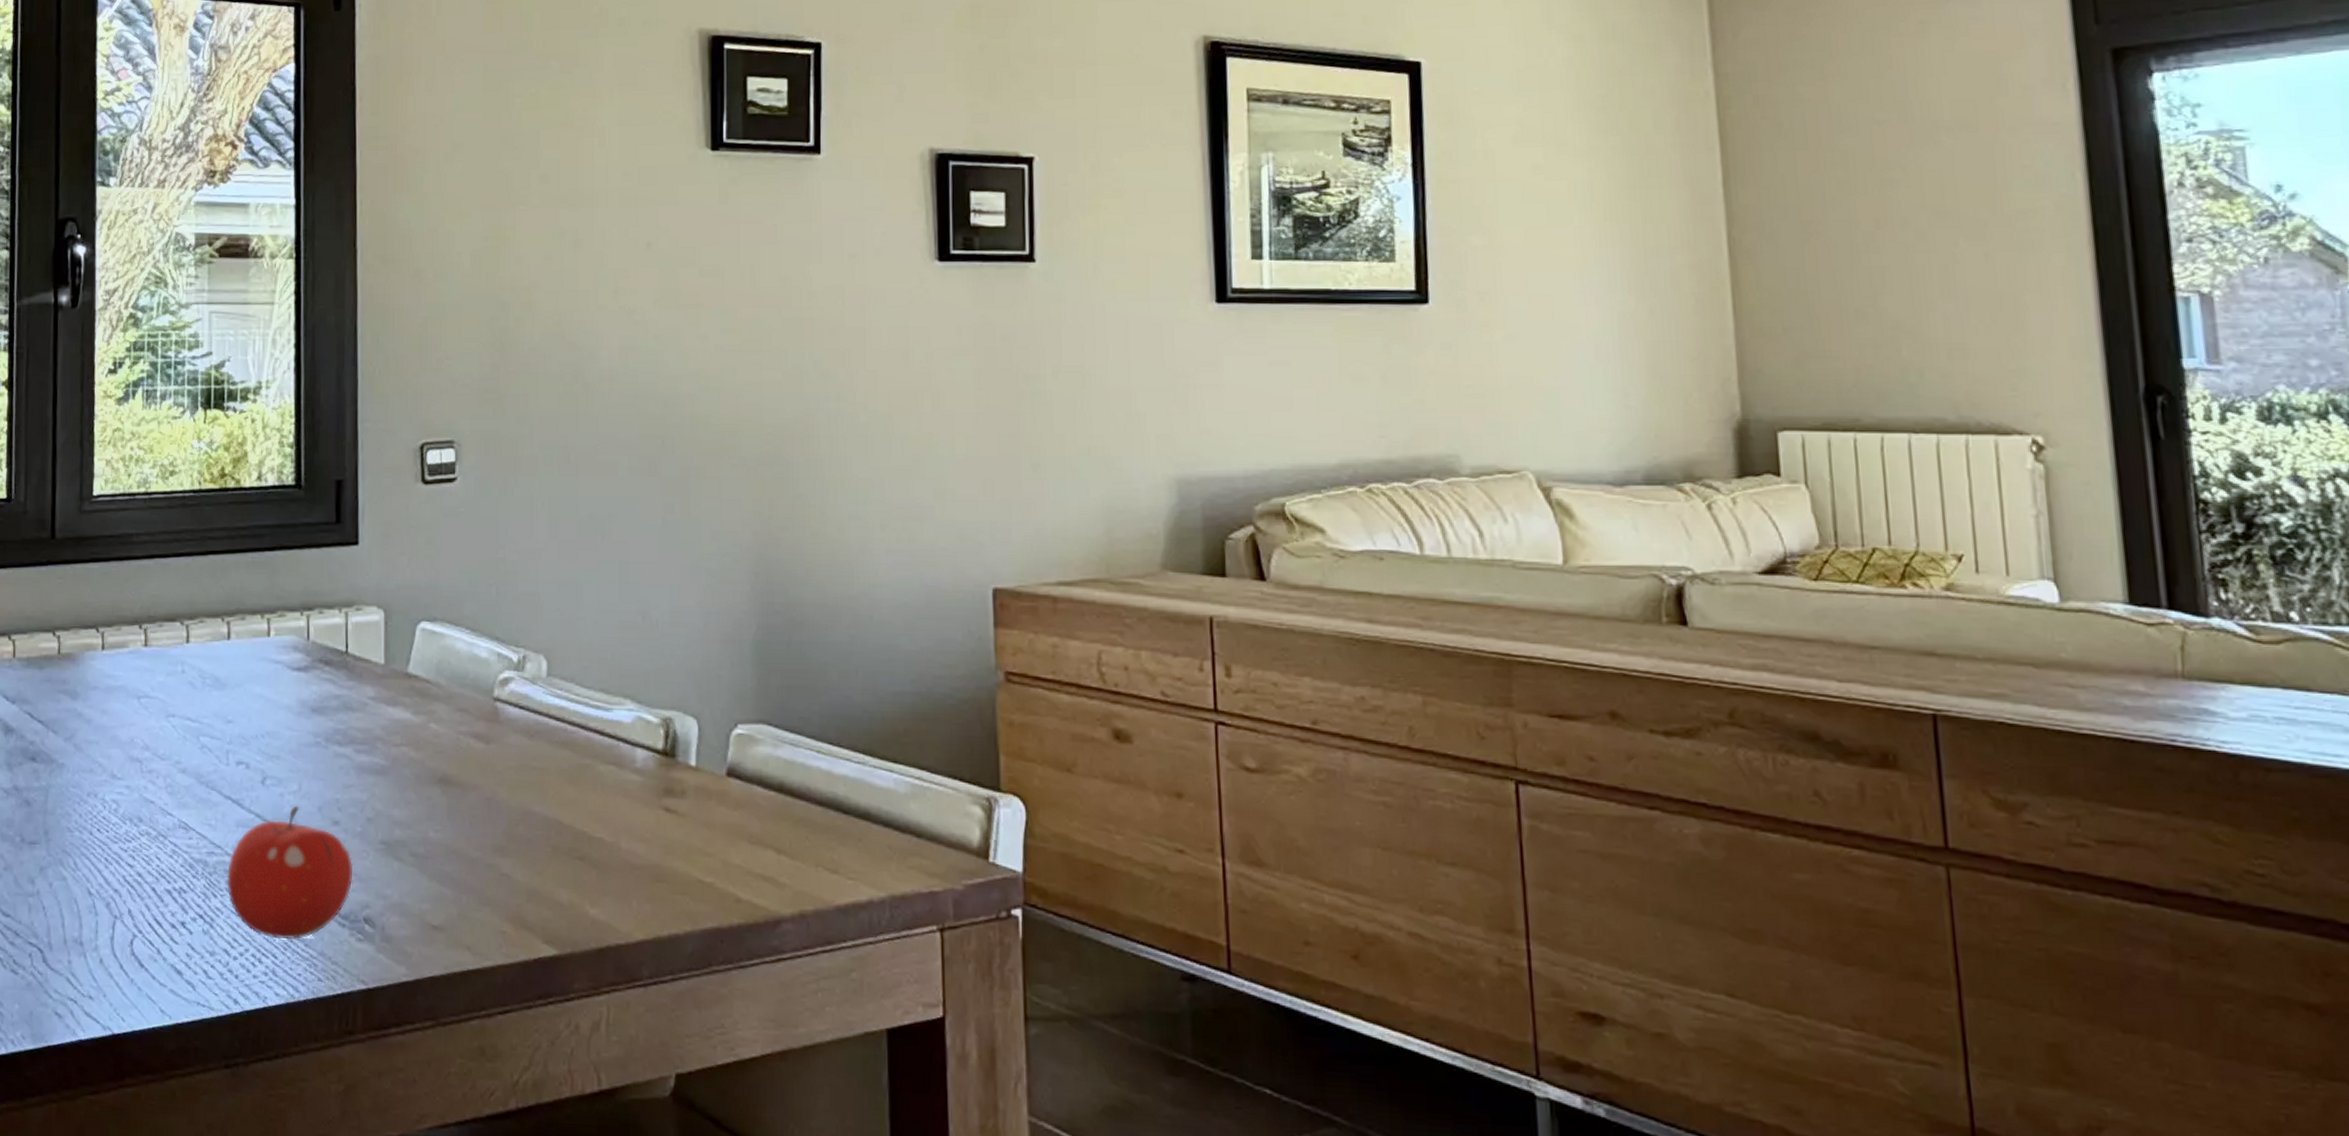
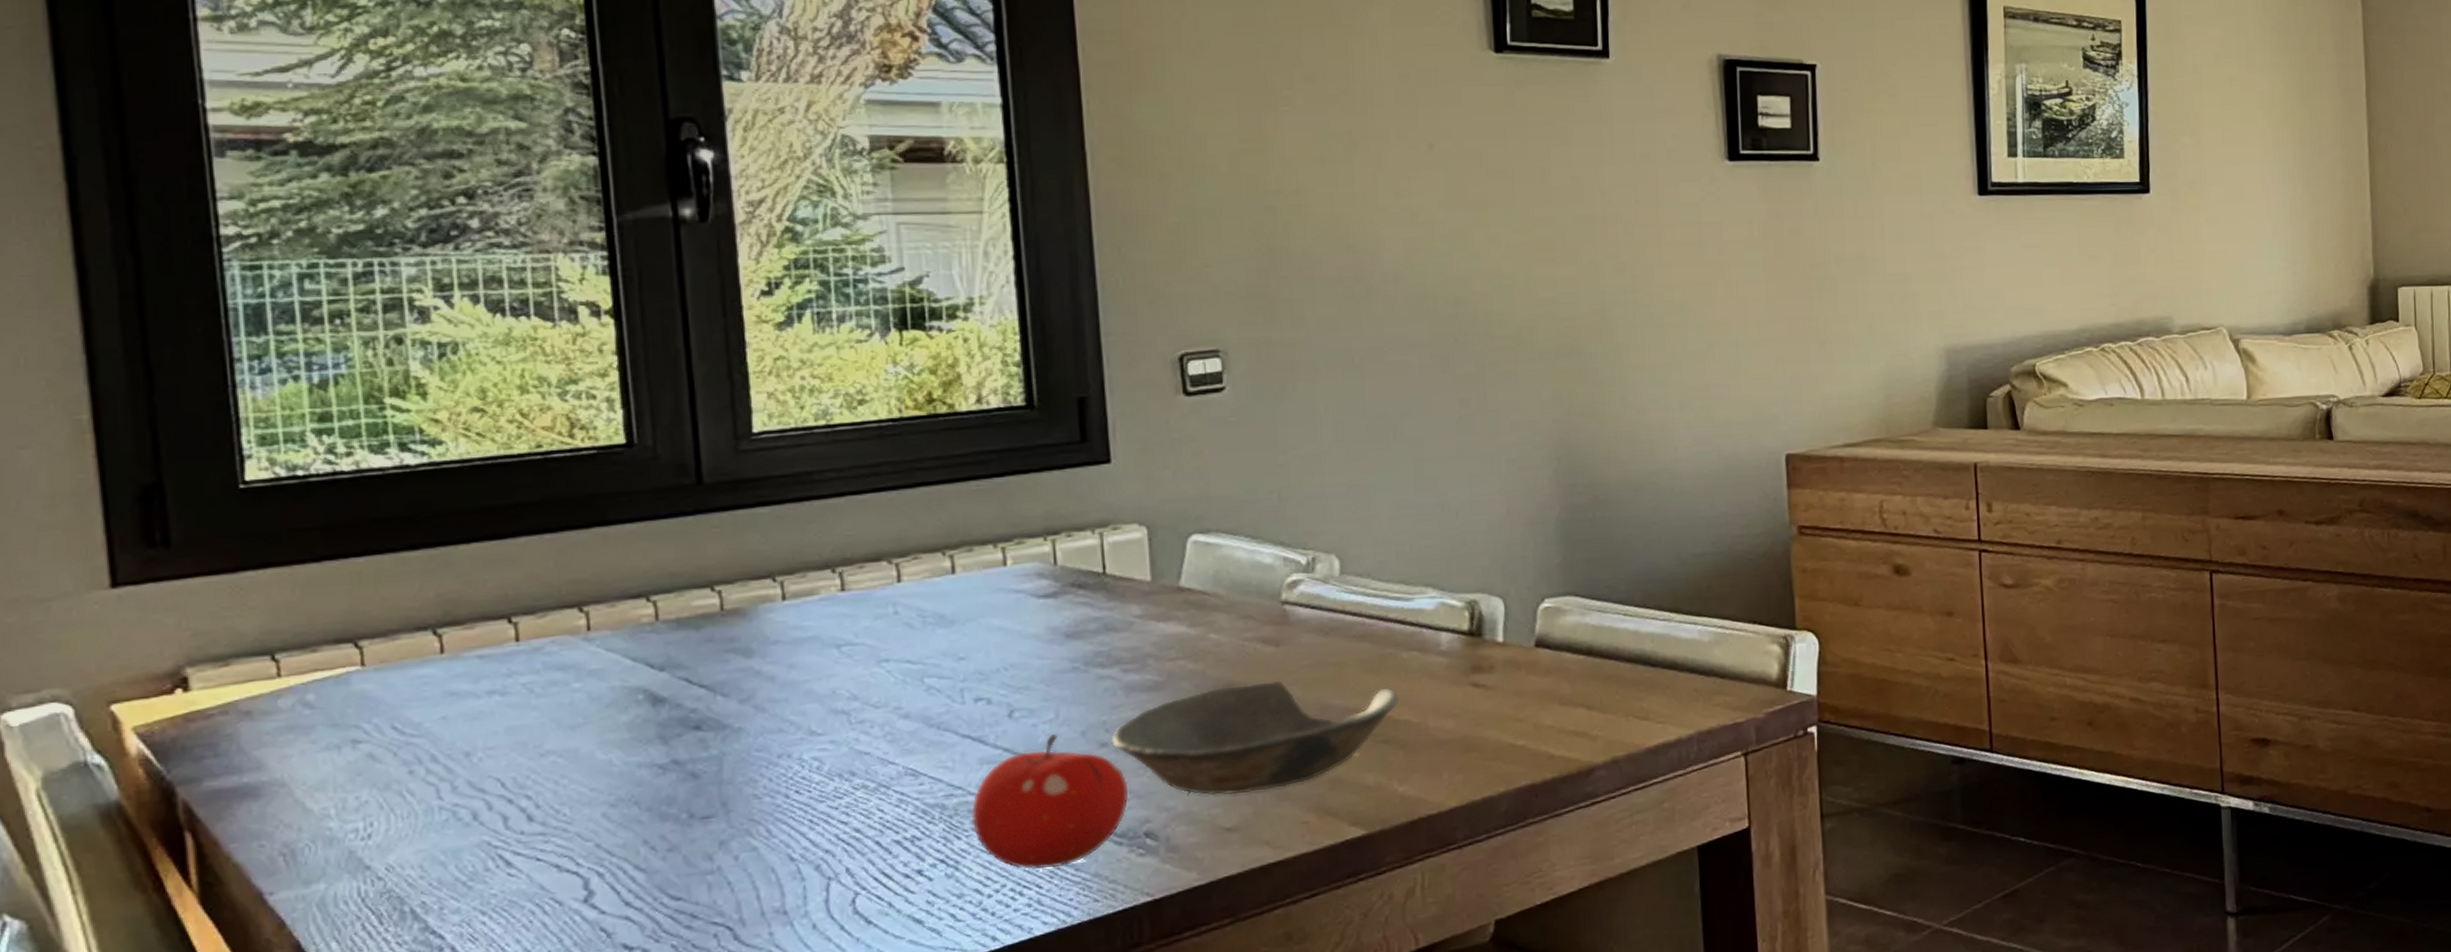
bowl: none [341,778,594,892] -> present [1110,680,1399,795]

